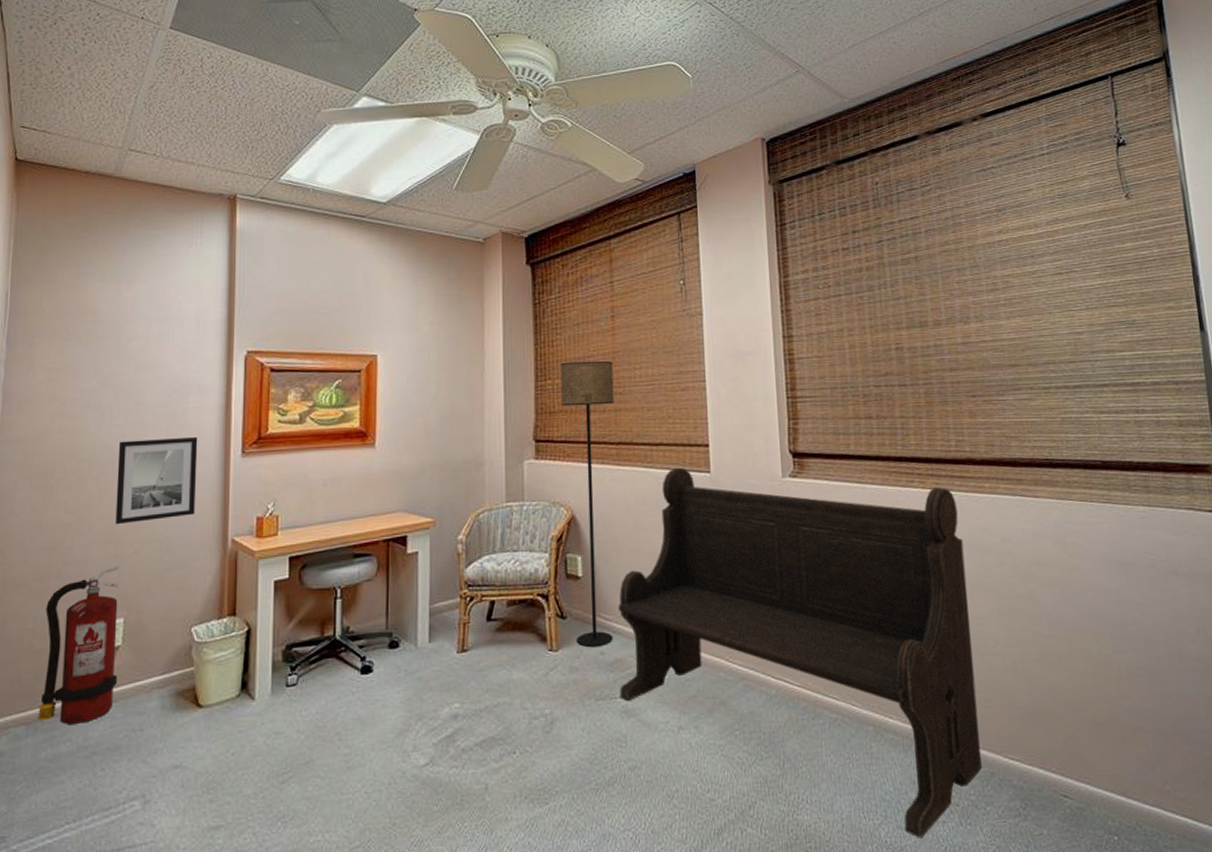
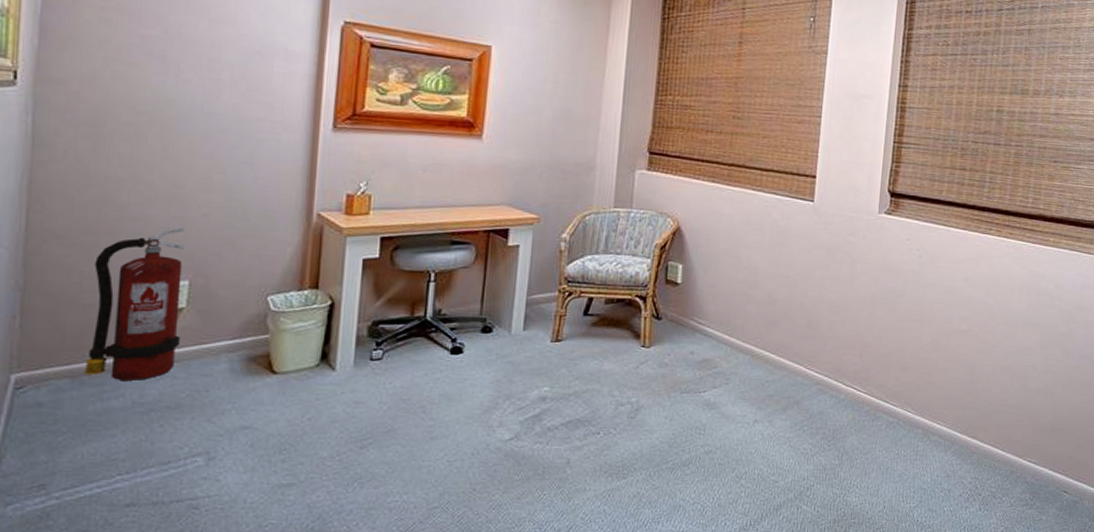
wall art: present [115,436,198,525] -> none [181,98,282,186]
floor lamp: present [560,360,614,648] -> none [669,80,735,347]
bench: present [619,467,982,838] -> none [703,193,1024,519]

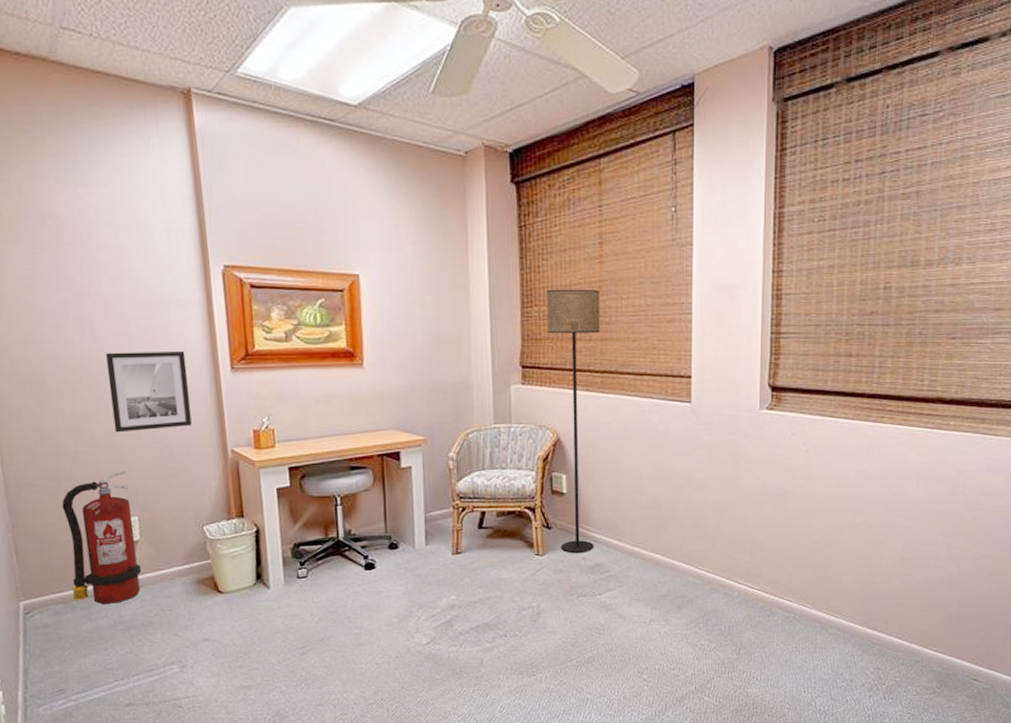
wall art: none [181,98,282,186] -> present [105,350,192,433]
floor lamp: none [669,80,735,347] -> present [547,289,600,554]

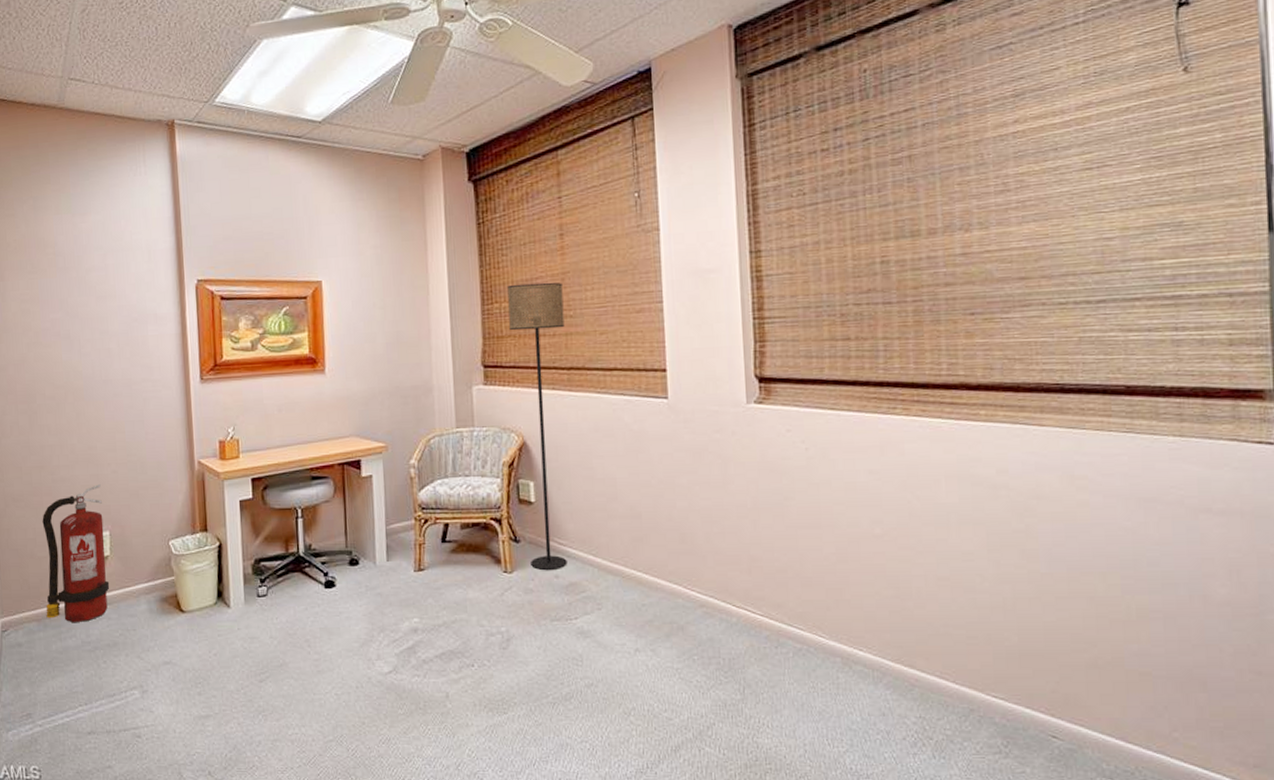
wall art: present [105,350,192,433] -> none [89,363,163,447]

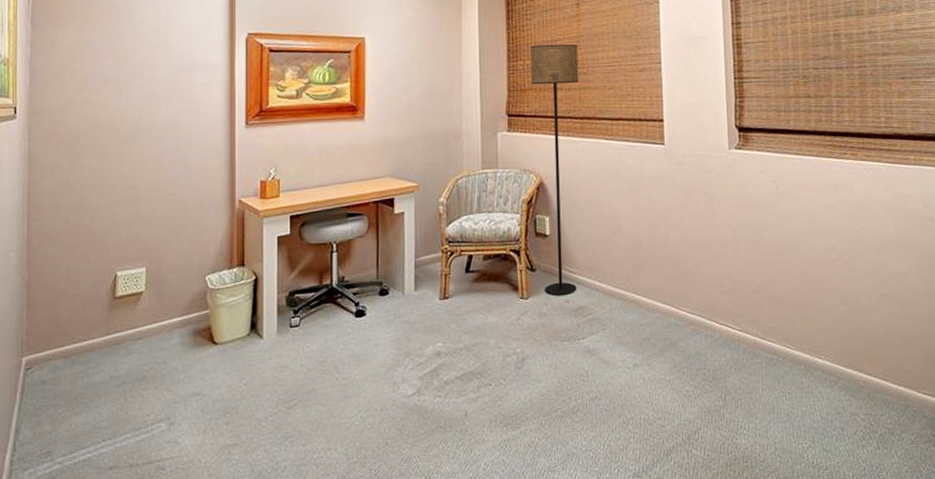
fire extinguisher: present [42,484,110,623] -> none [74,222,143,359]

